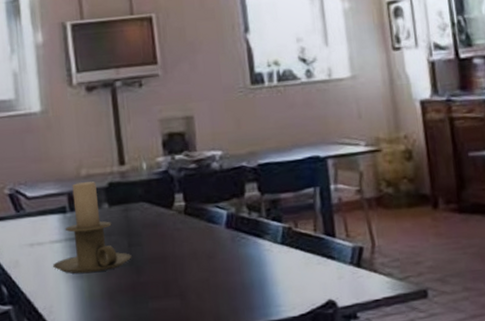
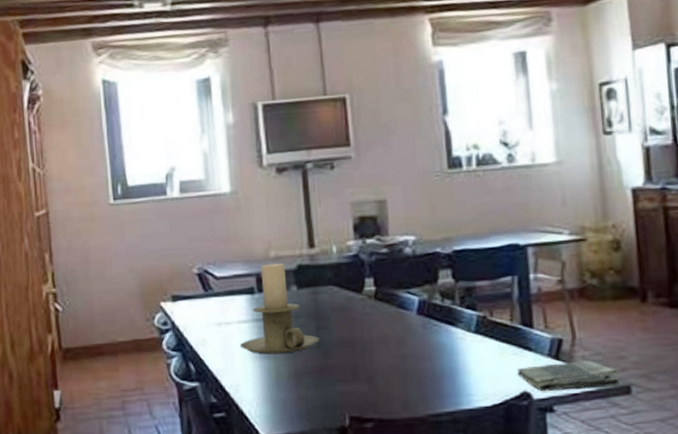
dish towel: none [322,267,418,300] -> present [517,361,621,392]

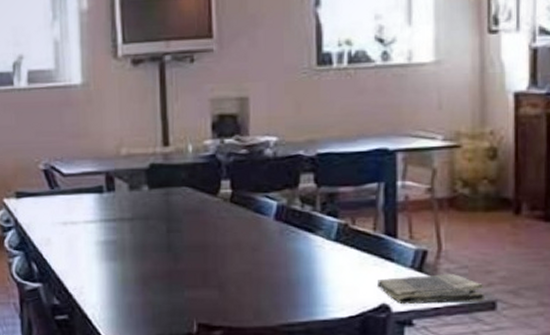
candle holder: present [240,263,320,355] -> none [86,162,170,257]

